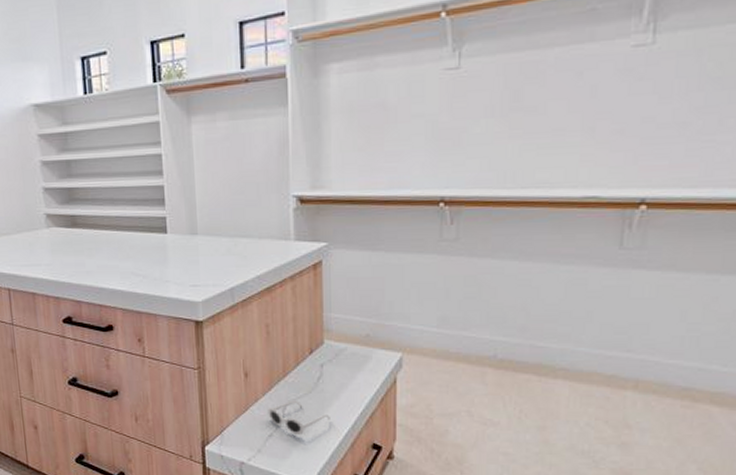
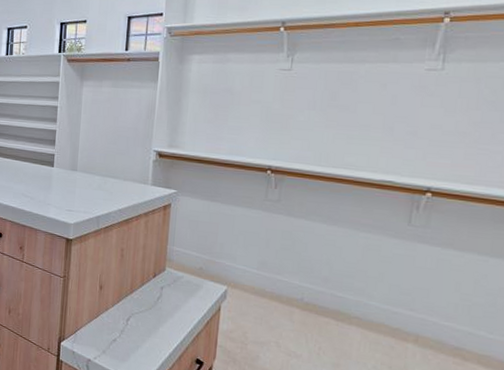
sunglasses: present [268,400,330,435] -> none [114,313,164,343]

